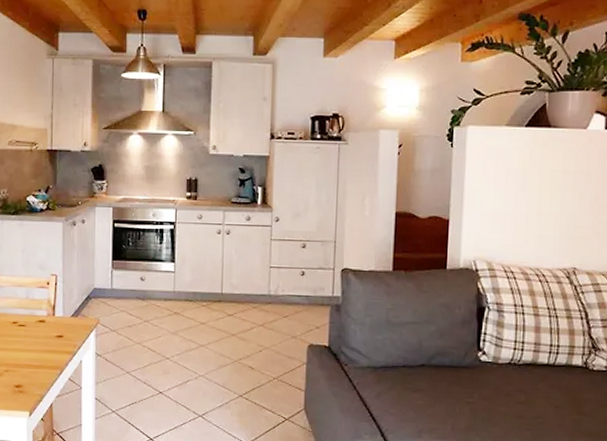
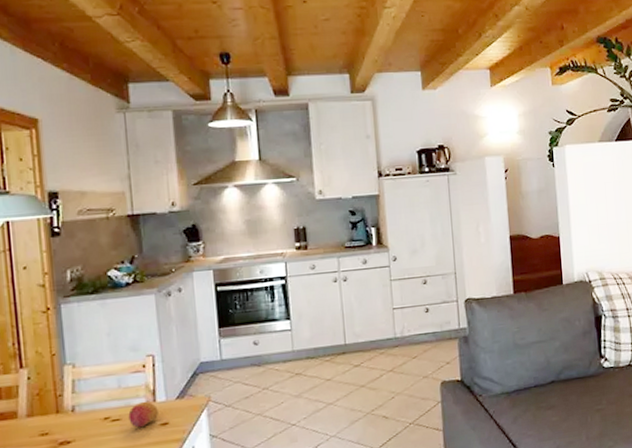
fruit: none [32,313,56,336] -> present [128,401,158,428]

